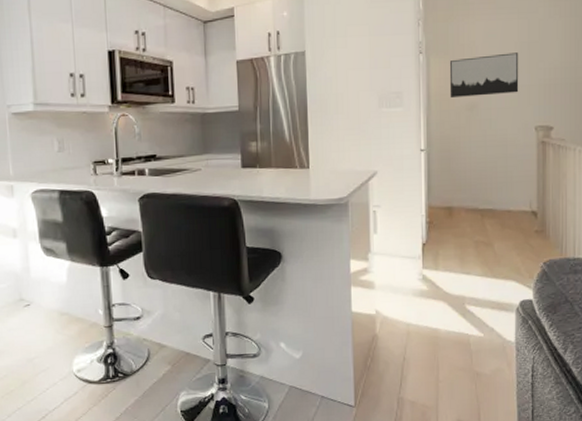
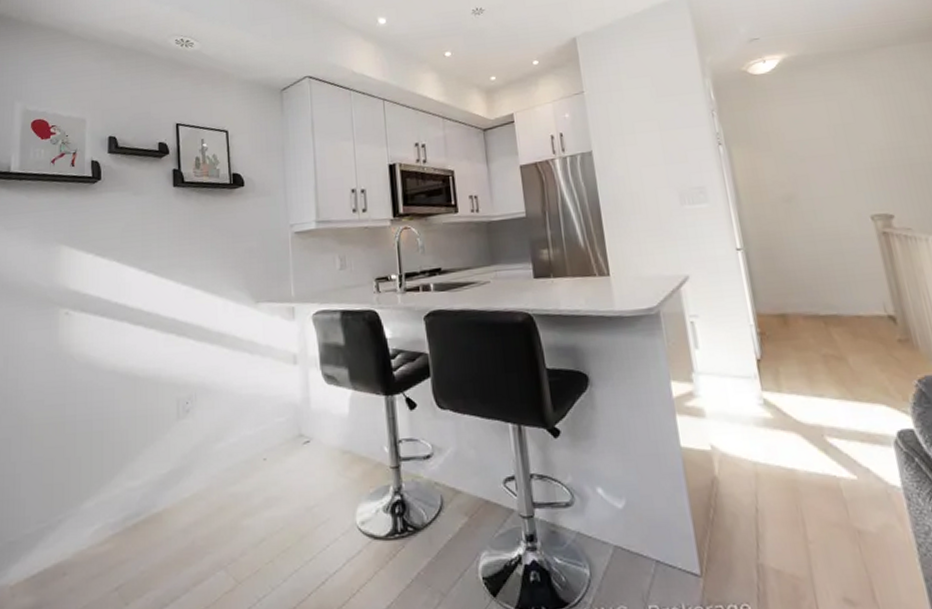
wall art: present [449,52,519,99] -> none [754,136,843,190]

